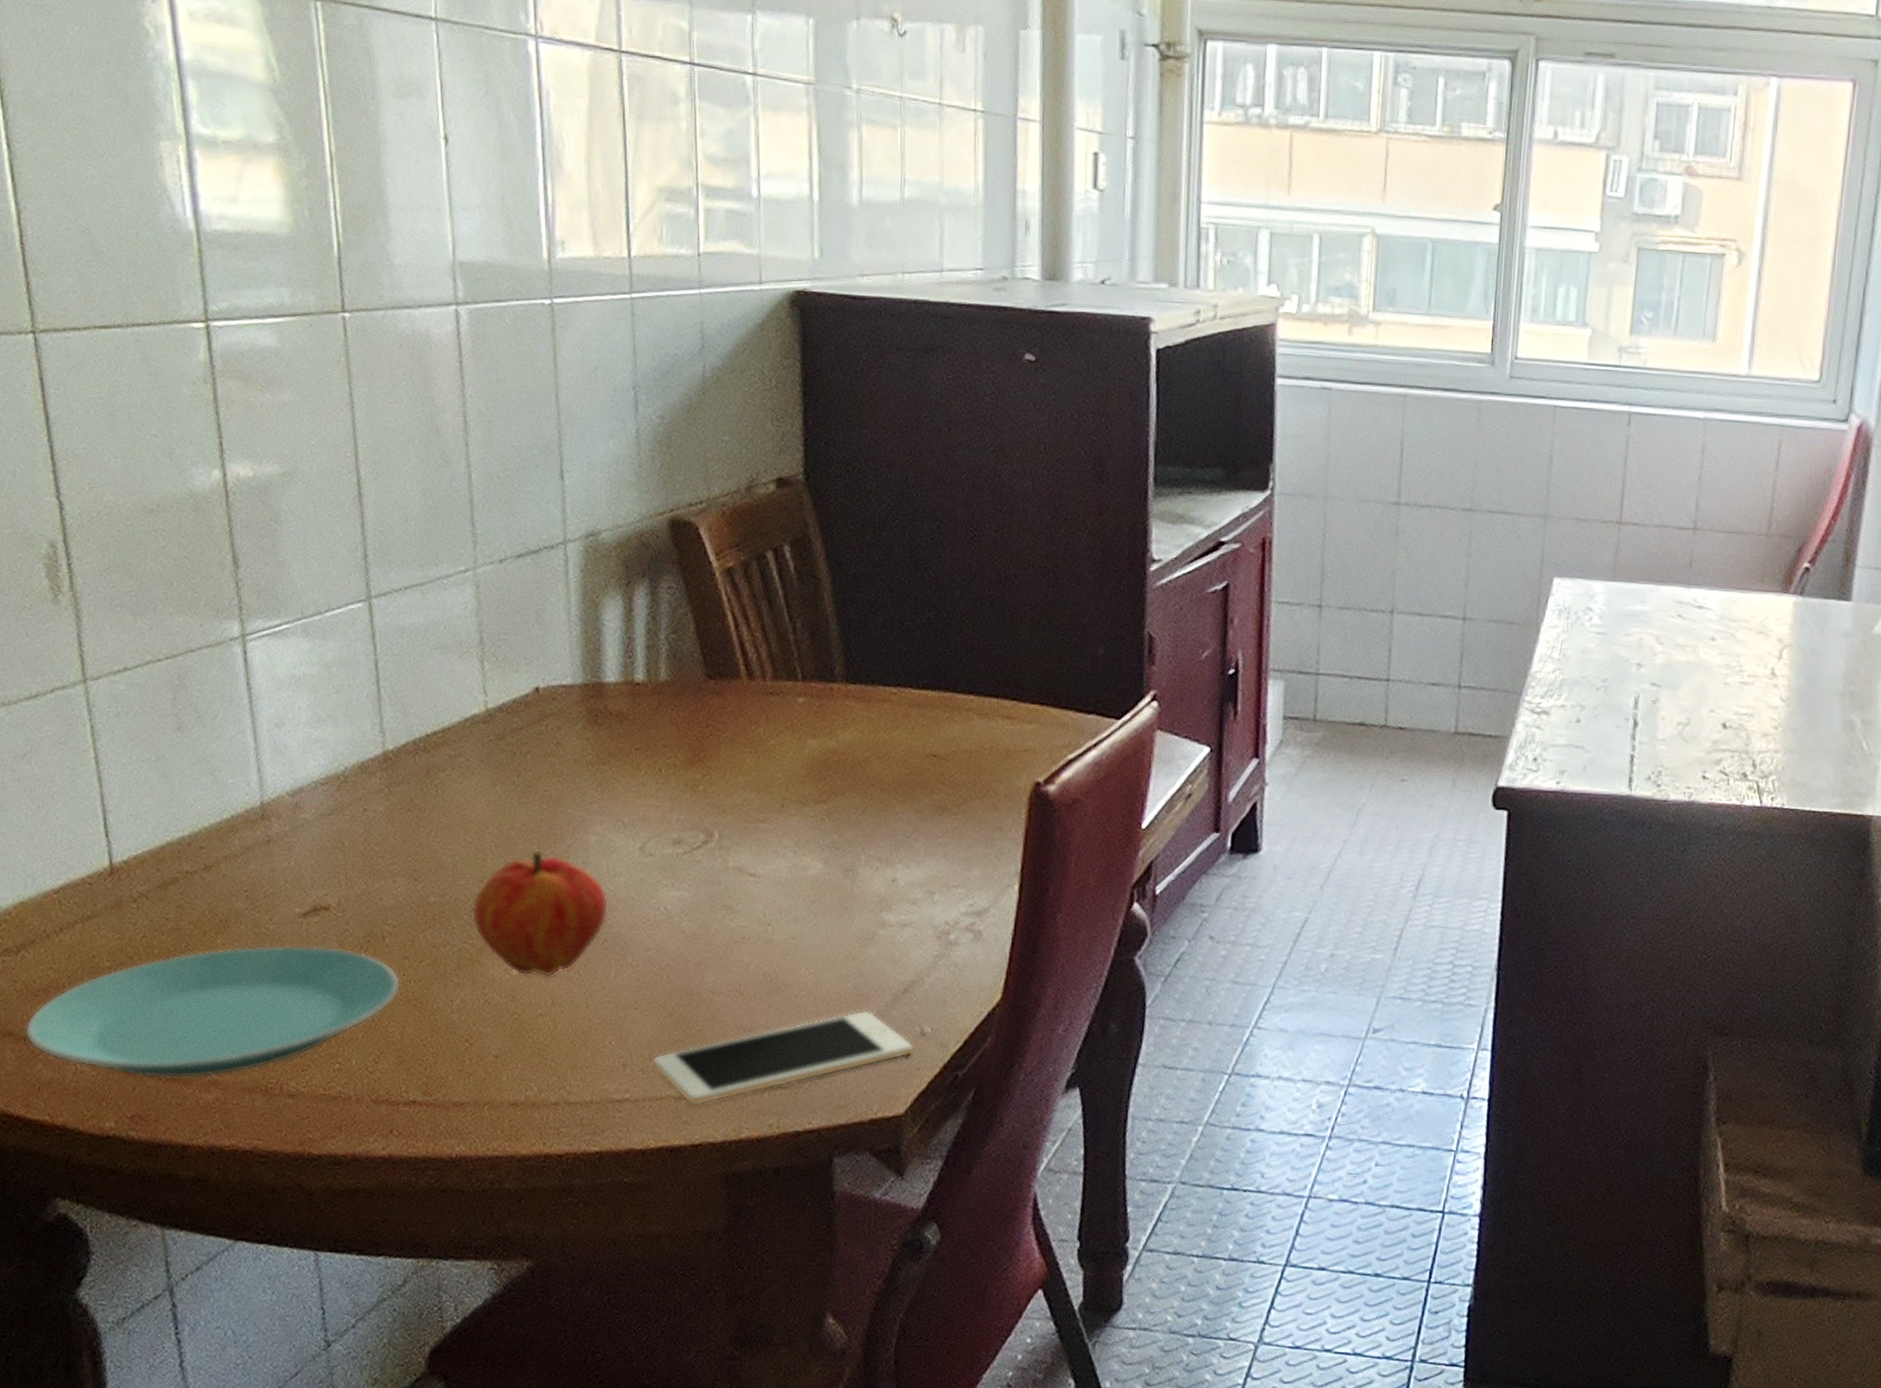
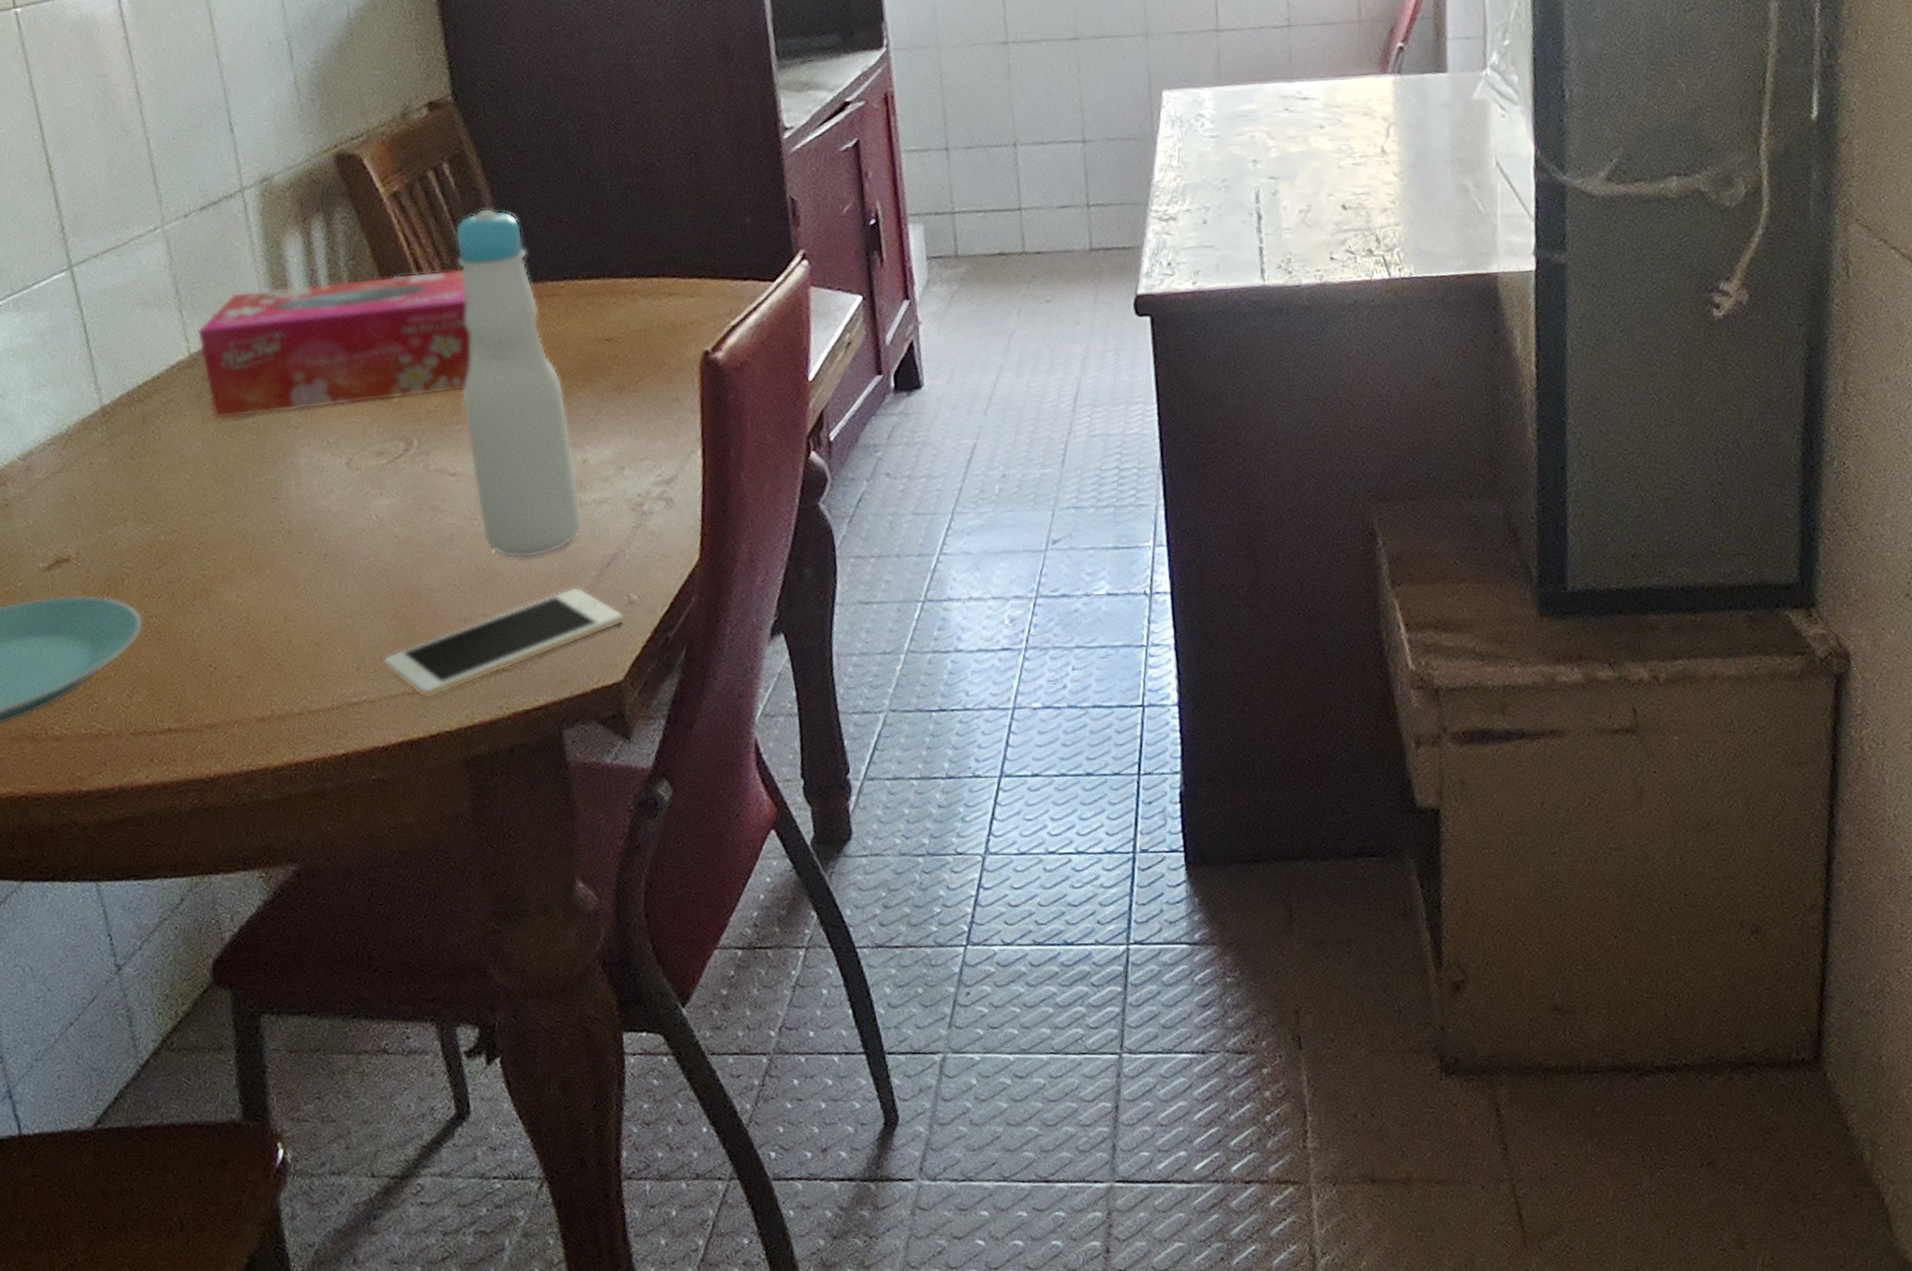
fruit: present [472,849,609,978] -> none [199,477,326,598]
tissue box: none [497,650,792,789] -> present [197,269,471,420]
bottle: none [771,598,884,974] -> present [455,208,583,559]

